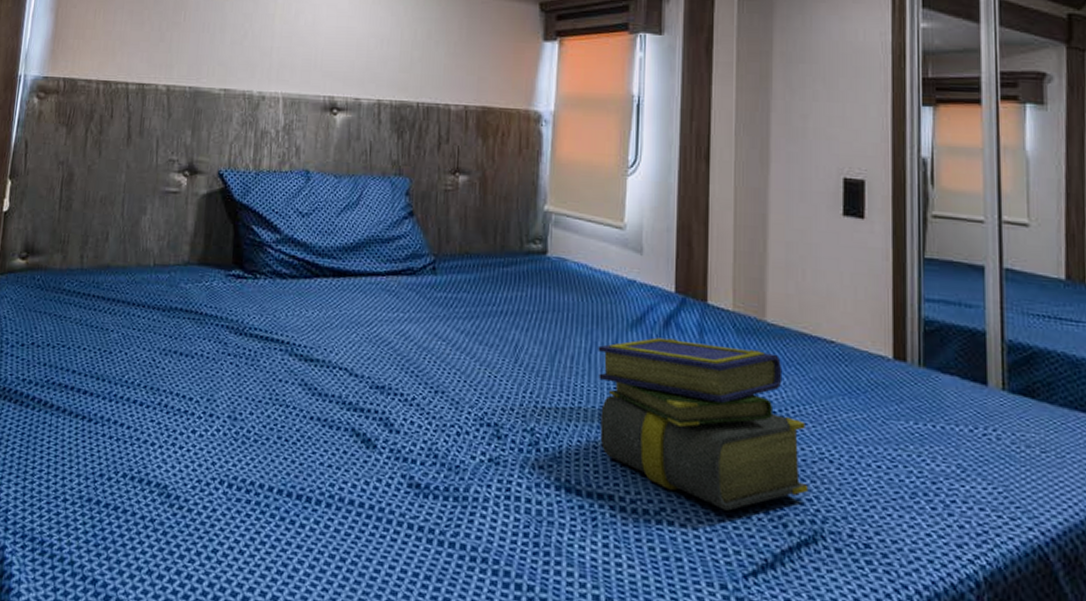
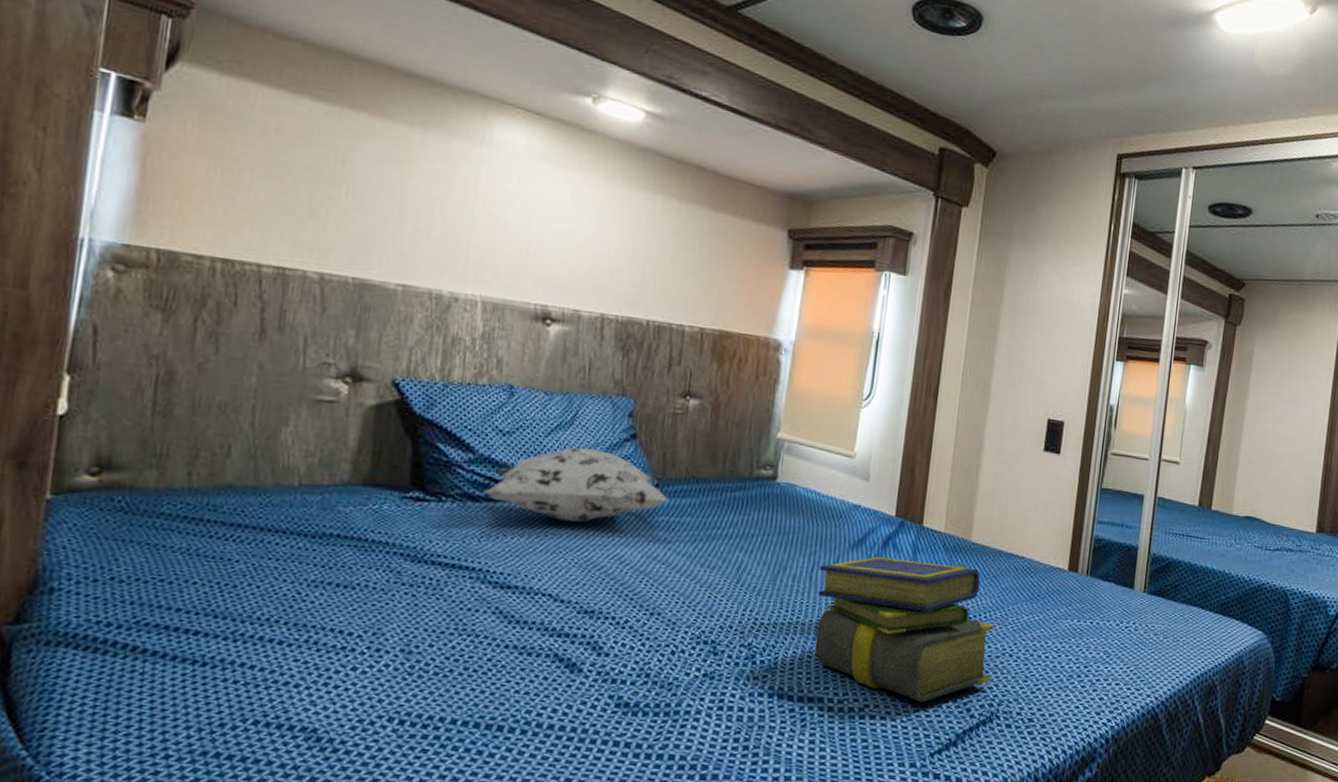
decorative pillow: none [288,226,445,298] -> present [483,447,669,523]

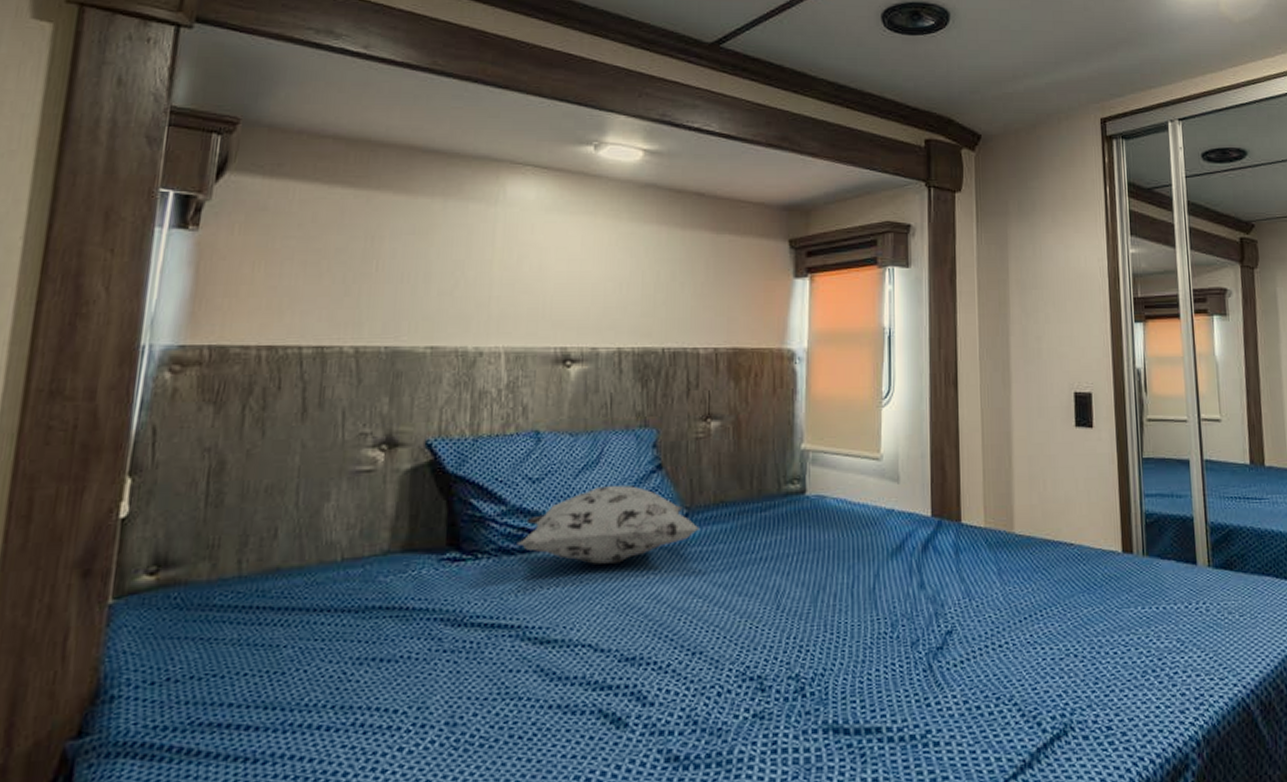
stack of books: present [814,557,994,702] -> none [860,562,1058,721]

